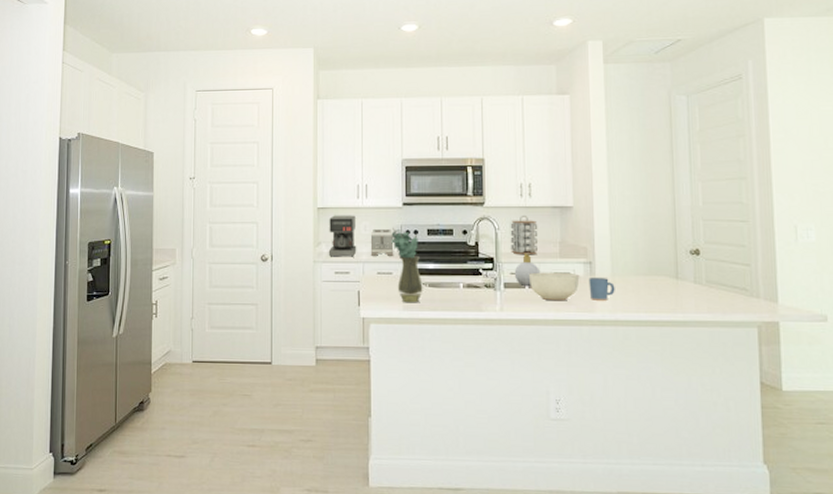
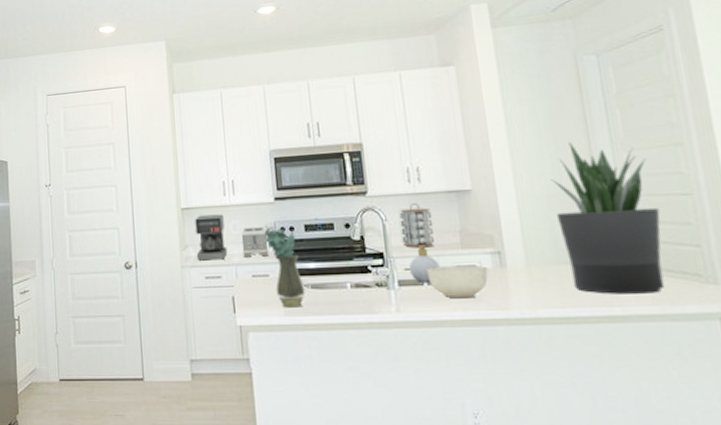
mug: present [588,277,615,300] -> none [498,268,533,296]
planter: none [638,170,722,303] -> present [550,141,665,294]

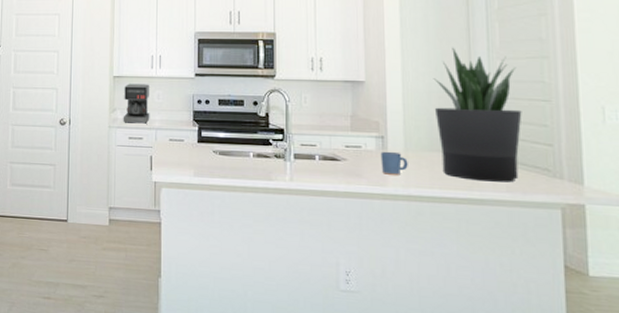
toaster: present [241,227,269,257] -> none [163,98,186,124]
vase: present [264,226,305,308] -> none [183,97,213,170]
spice rack: present [399,202,434,248] -> none [301,88,329,128]
soap bottle: present [408,245,441,282] -> none [304,125,331,157]
bowl: present [425,265,489,299] -> none [318,144,371,174]
mug: none [498,268,533,296] -> present [380,151,408,175]

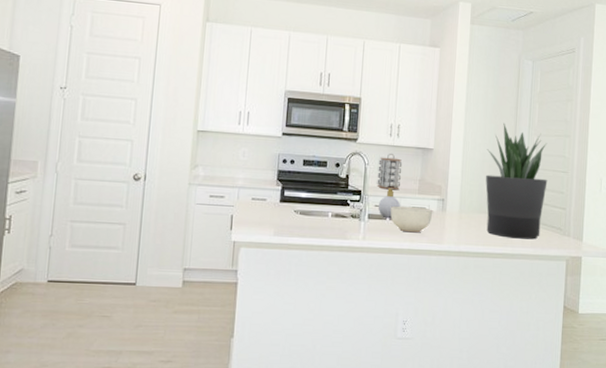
coffee maker: present [123,84,150,124] -> none [204,139,235,182]
spice rack: none [301,88,329,128] -> present [377,153,403,190]
soap bottle: none [304,125,331,157] -> present [378,187,401,218]
bowl: none [318,144,371,174] -> present [390,205,433,233]
mug: present [380,151,408,175] -> none [440,212,461,234]

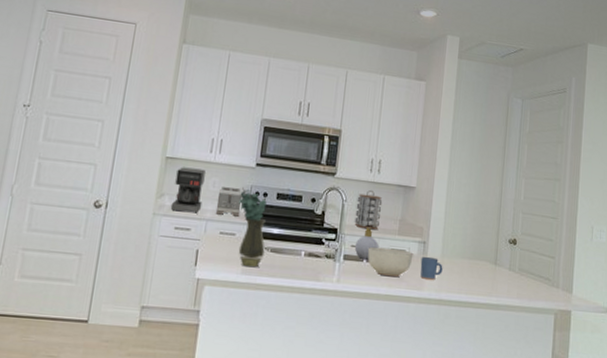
coffee maker: none [204,139,235,182] -> present [170,167,206,214]
toaster: none [246,156,270,183] -> present [215,187,242,217]
vase: none [268,156,295,229] -> present [238,188,267,268]
mug: none [440,212,461,234] -> present [420,256,443,280]
planter: present [485,122,548,239] -> none [470,162,536,290]

